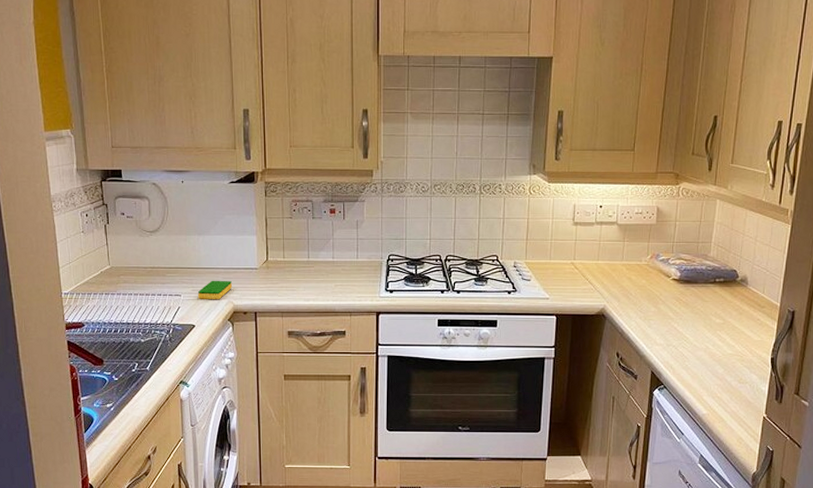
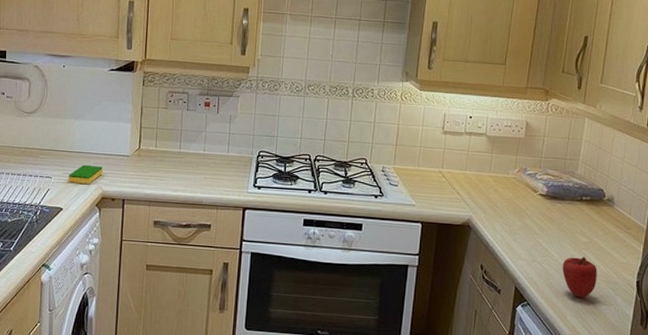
apple: none [697,338,732,378] -> present [562,257,597,298]

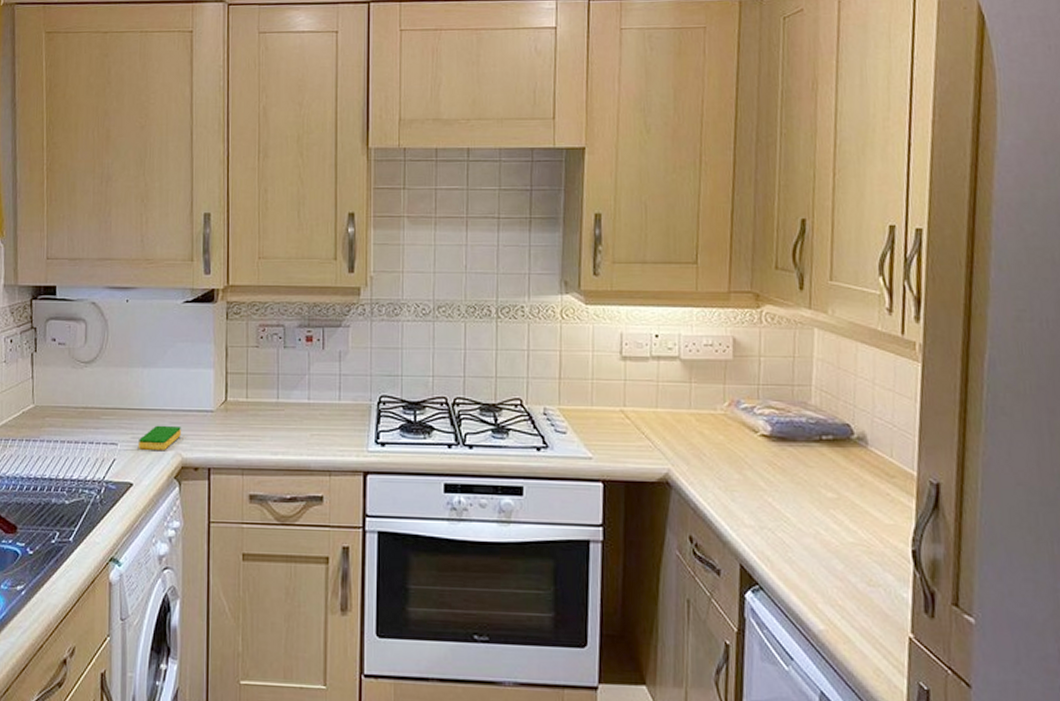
apple: present [562,257,597,298] -> none [803,519,855,577]

